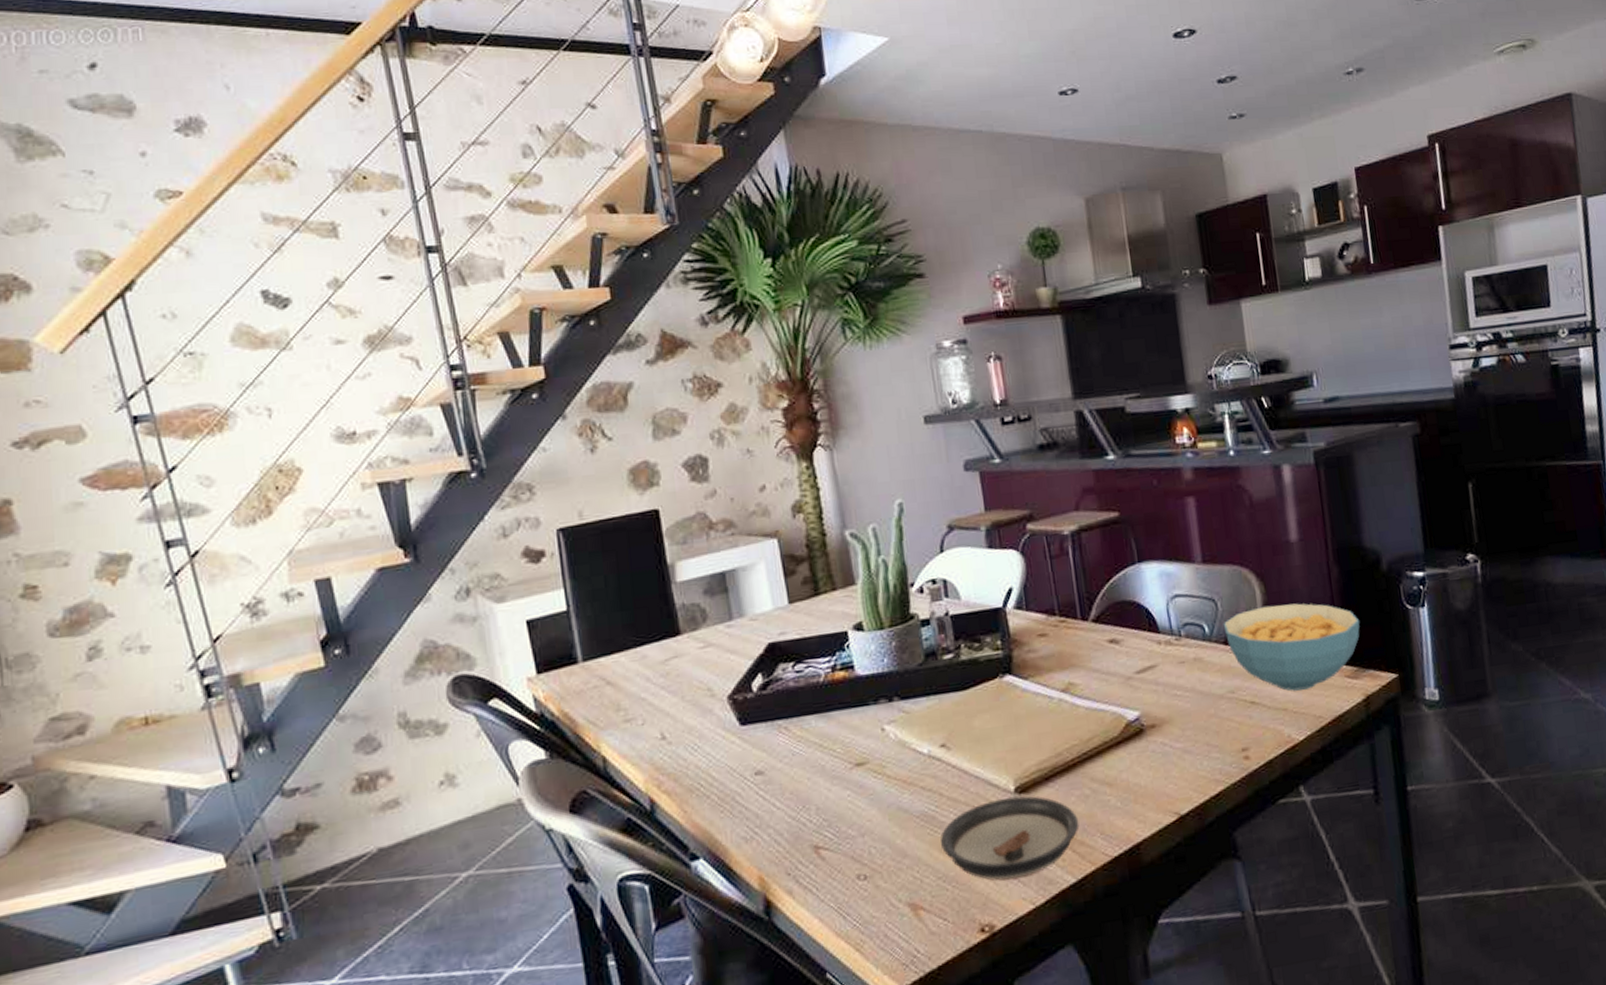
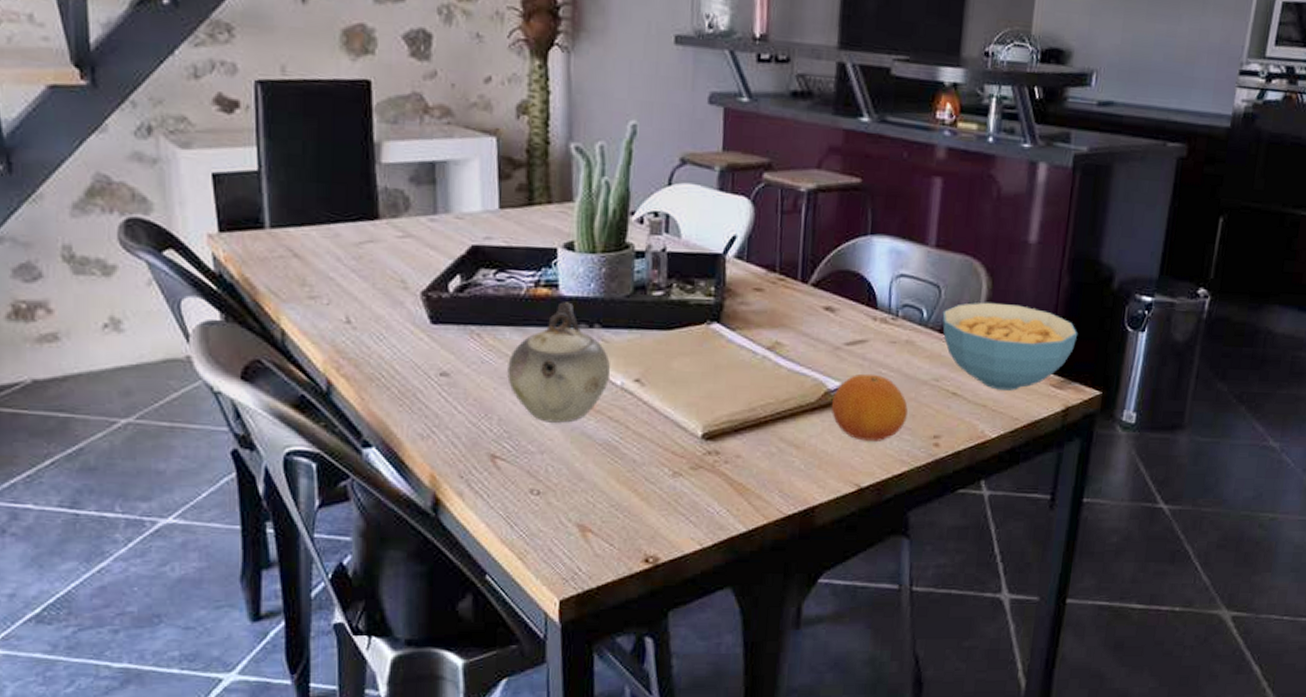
teapot: none [817,680,917,804] -> present [507,302,611,423]
saucer: present [941,796,1079,881] -> none [619,442,760,520]
fruit: none [1134,697,1212,767] -> present [831,373,908,441]

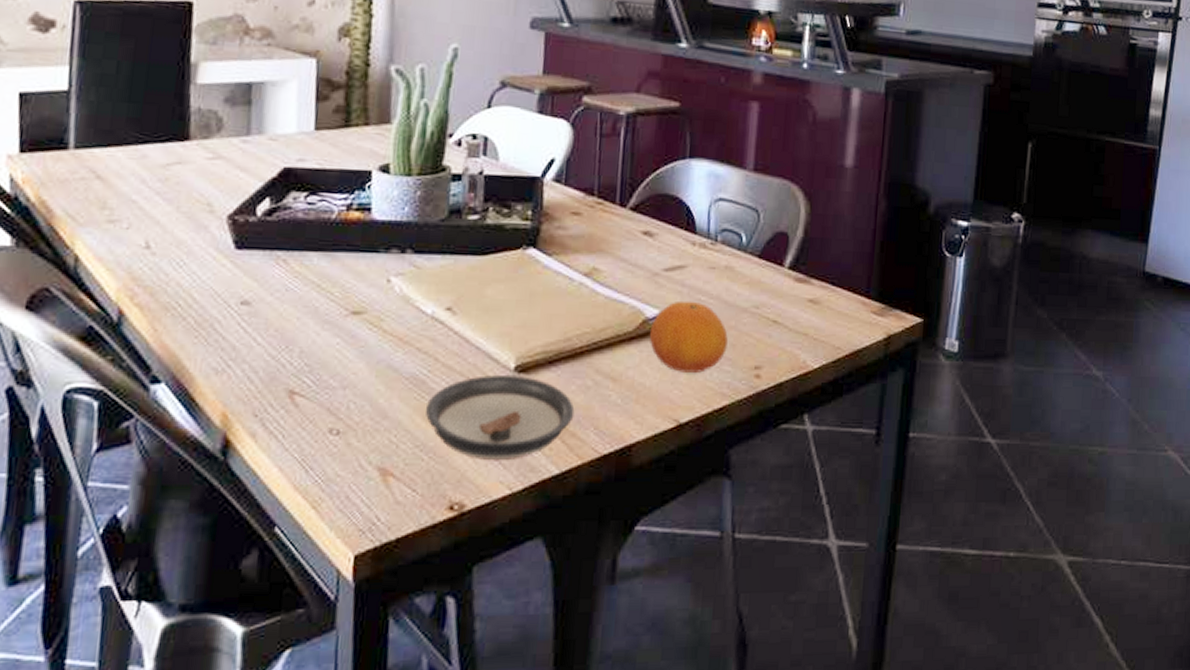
teapot: present [507,302,611,423] -> none [312,226,422,355]
saucer: none [619,442,760,520] -> present [426,375,575,461]
cereal bowl: present [942,302,1078,390] -> none [761,226,897,318]

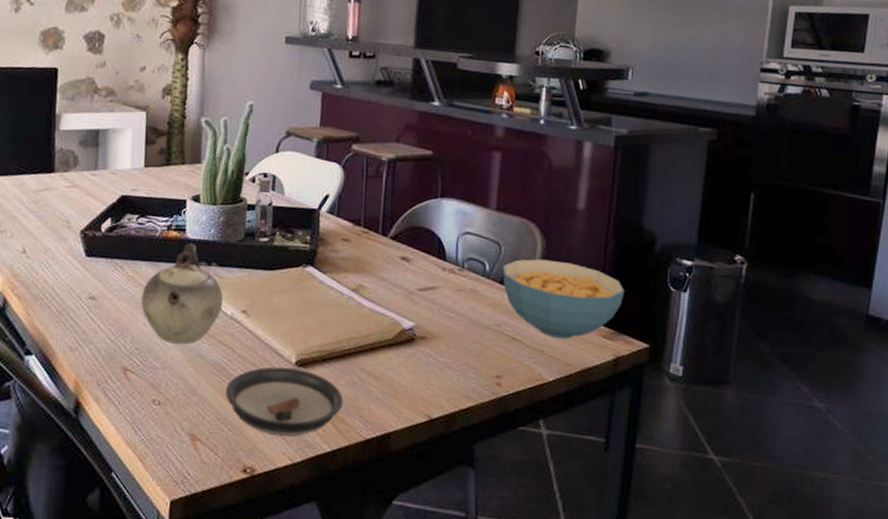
teapot: none [312,226,422,355] -> present [141,243,224,344]
fruit: present [649,300,728,373] -> none [405,316,473,378]
cereal bowl: none [761,226,897,318] -> present [502,259,625,339]

